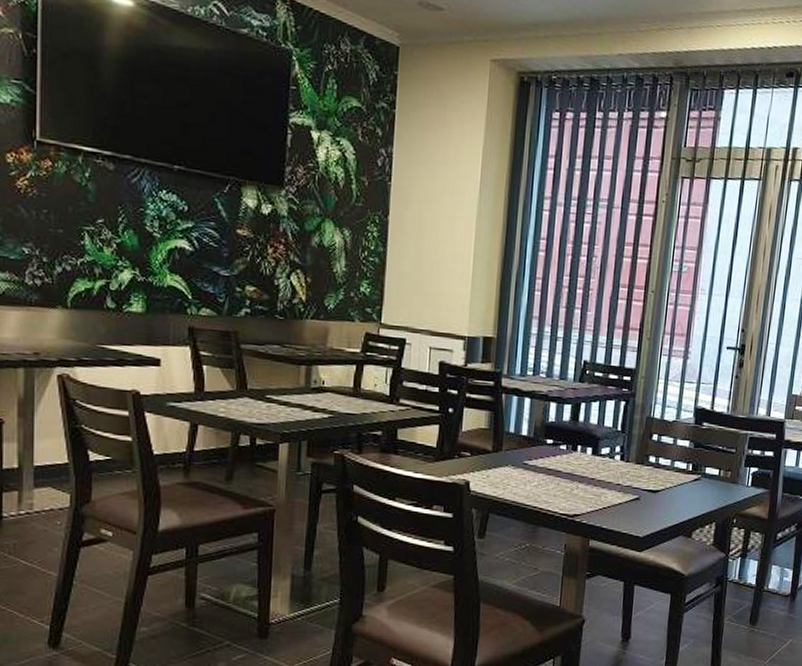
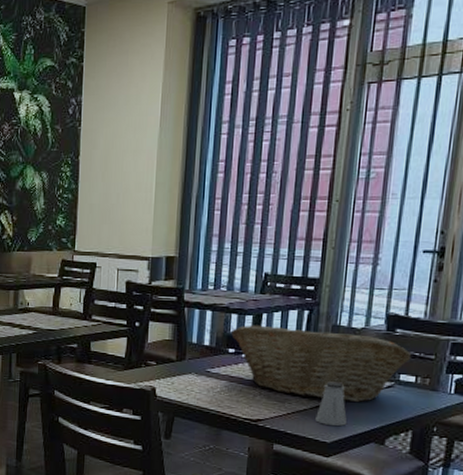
fruit basket: none [550,414,716,496] -> present [231,325,412,403]
saltshaker: none [630,474,659,519] -> present [315,381,348,426]

